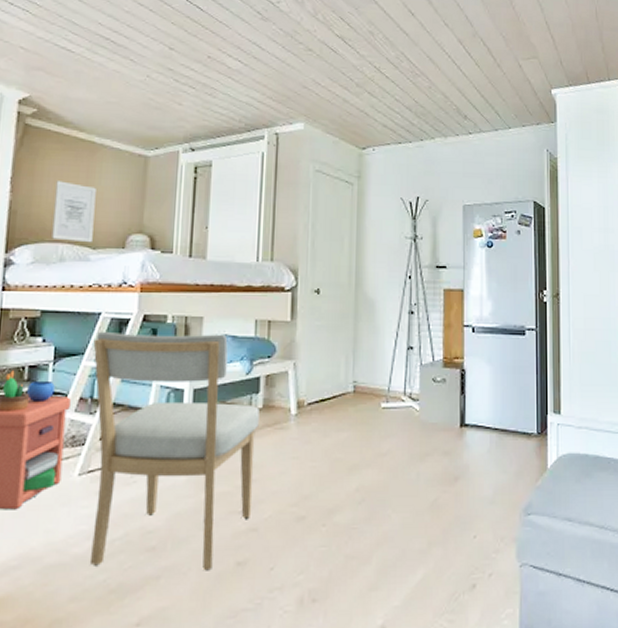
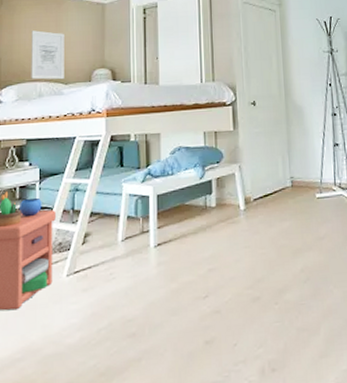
chair: present [89,331,259,571] -> none [71,146,214,353]

